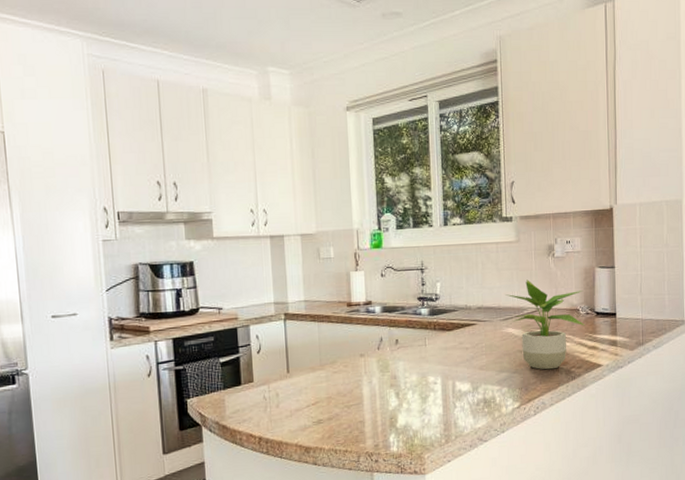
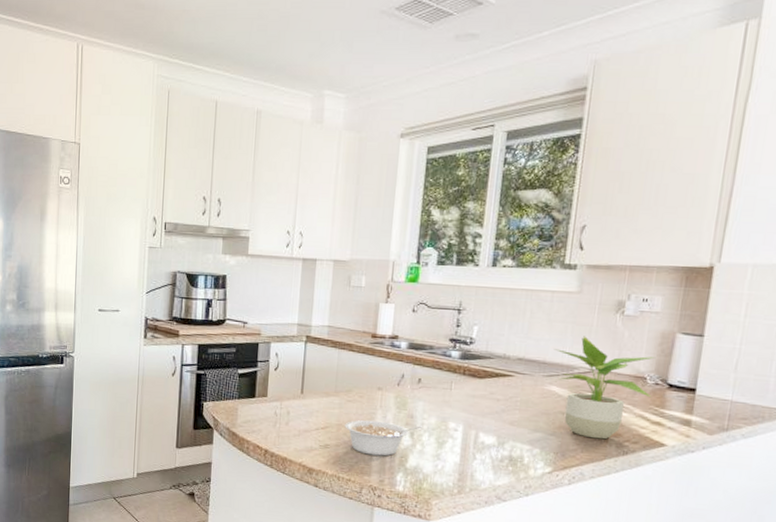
legume: none [334,385,405,422] -> present [344,420,422,456]

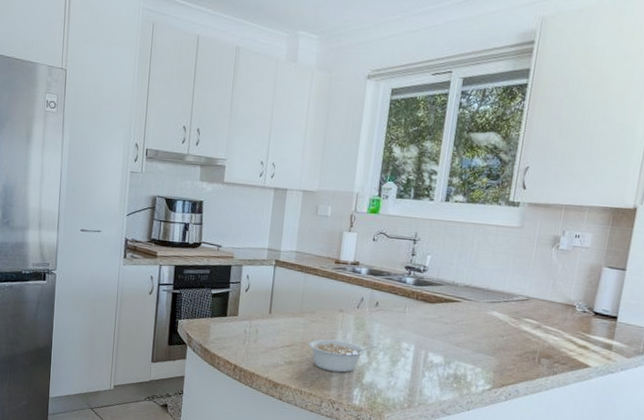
potted plant: present [554,336,655,440] -> none [497,267,584,361]

